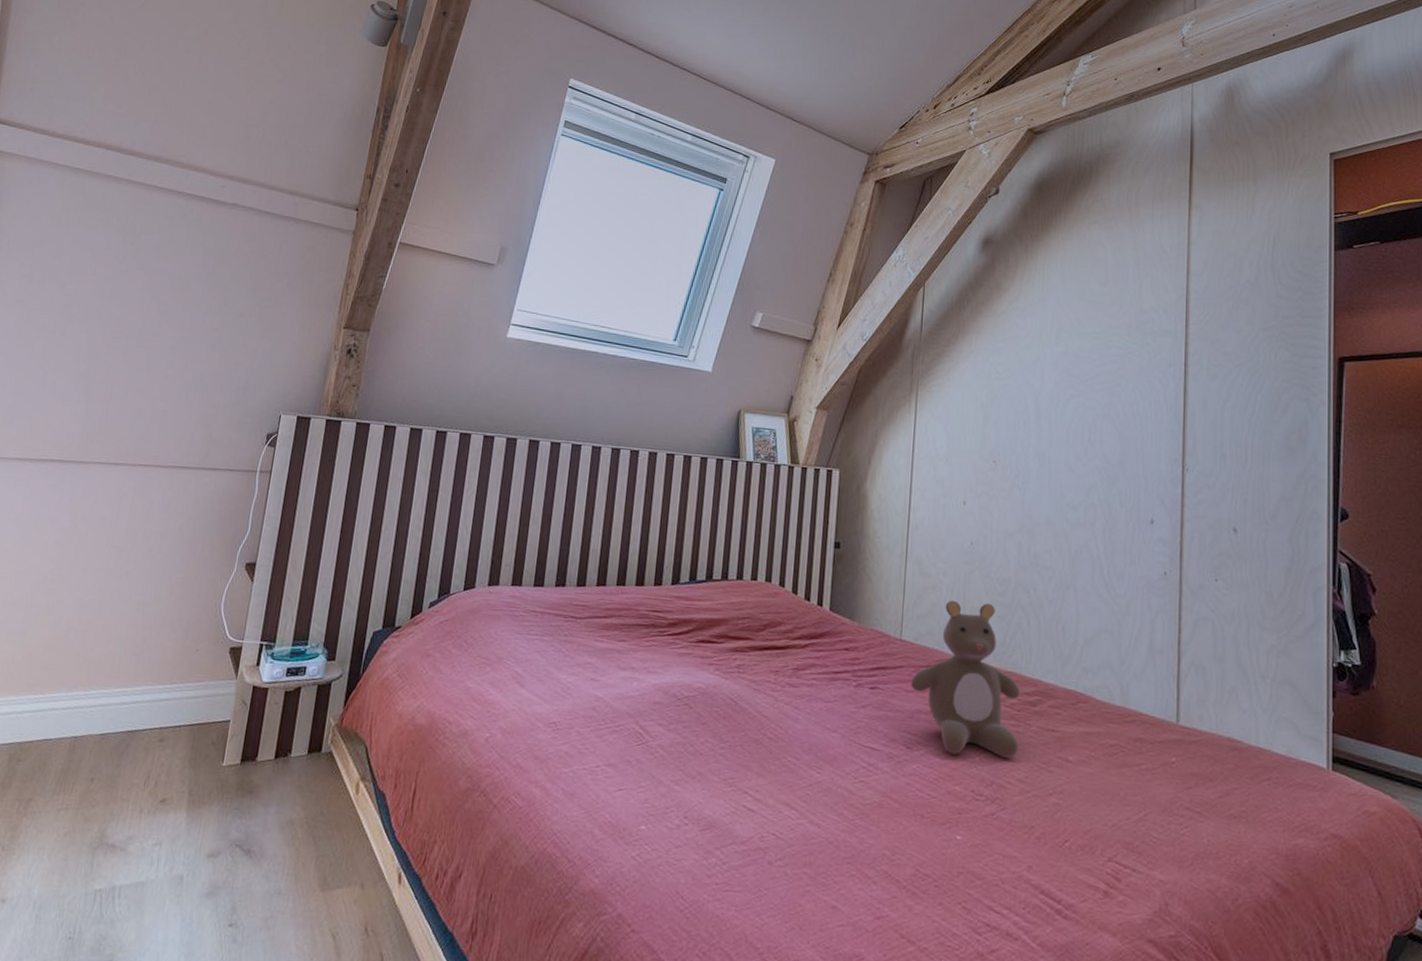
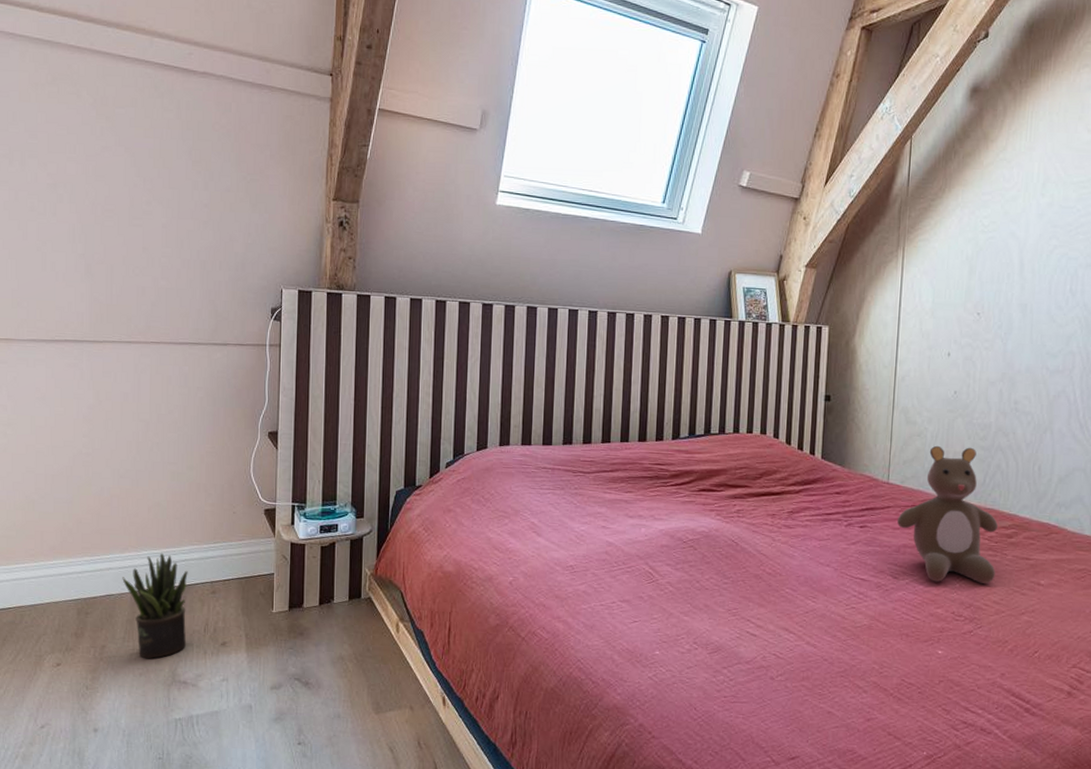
potted plant: none [64,692,138,817] -> present [122,552,188,659]

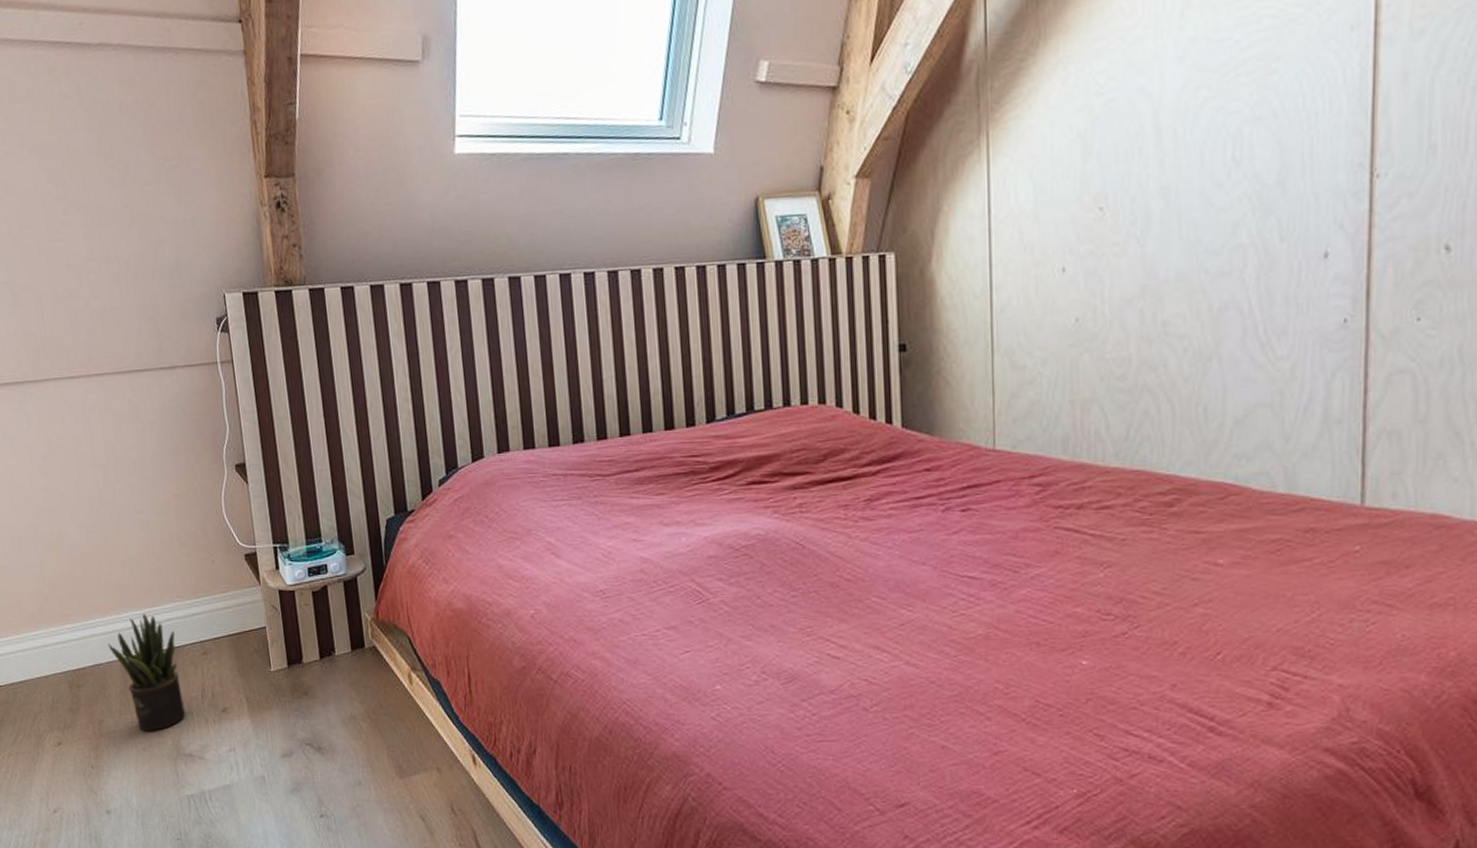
teddy bear: present [896,445,999,584] -> none [1010,391,1153,573]

